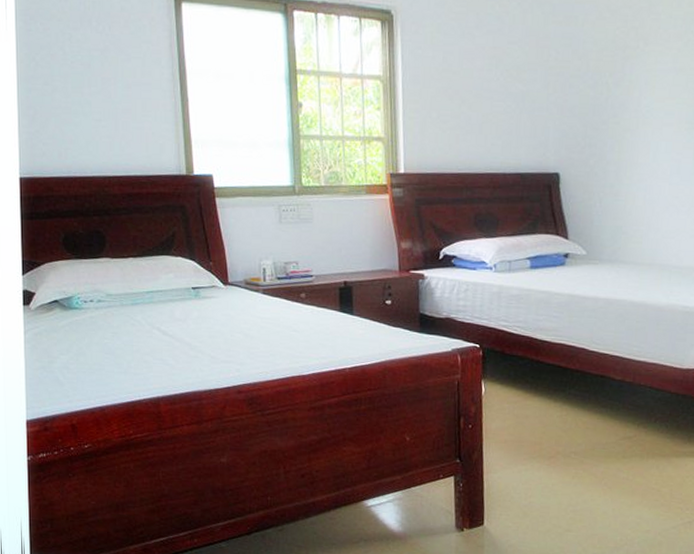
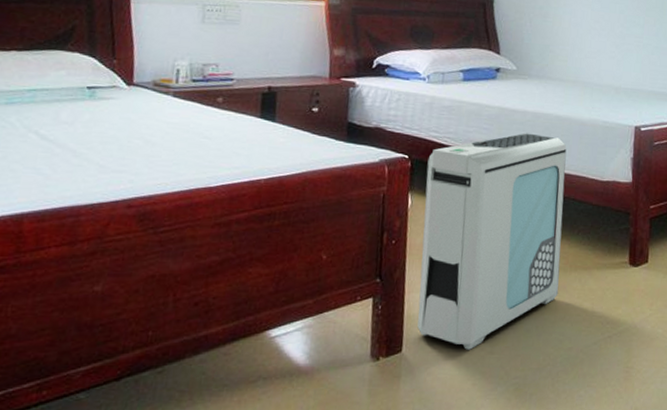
air purifier: none [496,320,643,527] -> present [417,133,567,350]

